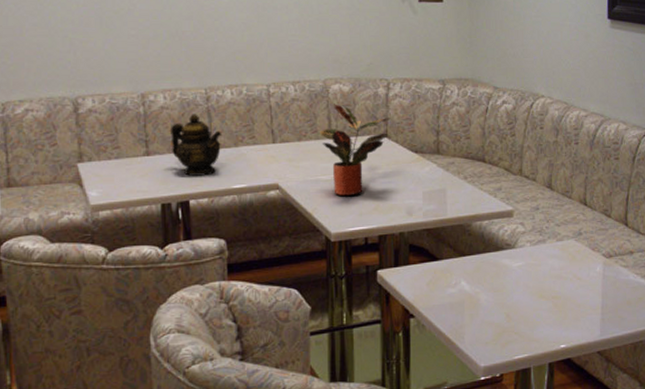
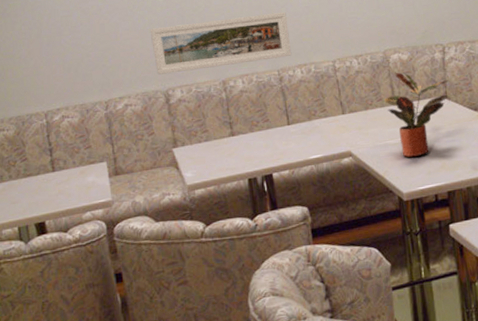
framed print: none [61,25,223,80] -> present [150,11,292,75]
teapot: present [171,114,222,176] -> none [250,94,297,151]

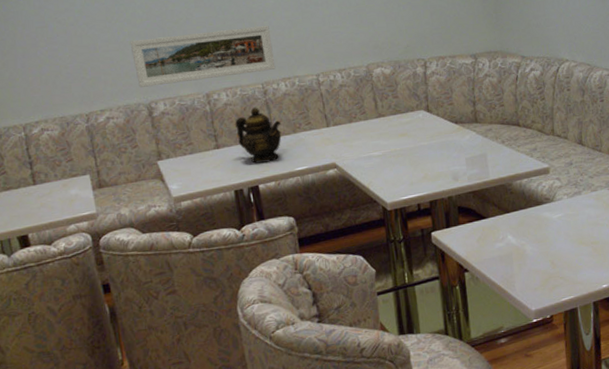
teapot: none [250,94,297,151] -> present [235,107,282,163]
potted plant: present [383,72,449,158] -> none [367,86,431,170]

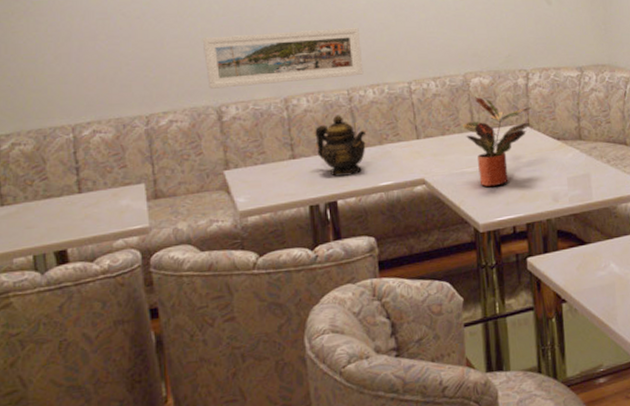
potted plant: none [367,86,431,170] -> present [462,97,532,188]

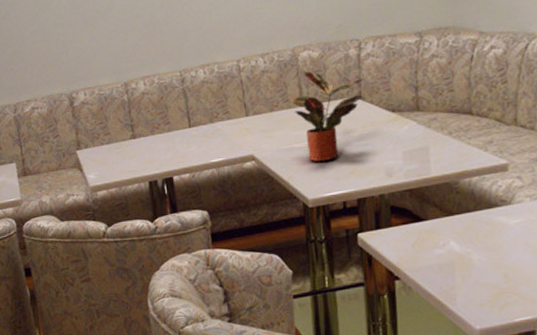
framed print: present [202,27,364,89] -> none [54,9,195,78]
teapot: present [315,115,367,177] -> none [152,96,198,154]

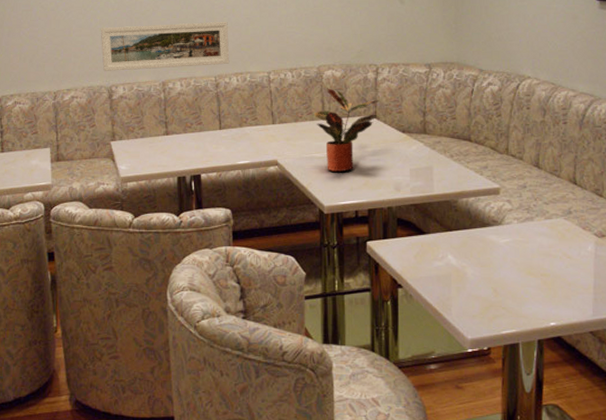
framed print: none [54,9,195,78] -> present [100,21,230,71]

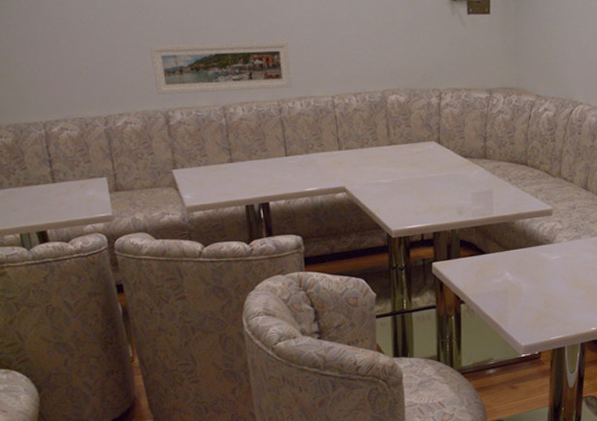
potted plant: present [313,88,380,173] -> none [379,113,443,198]

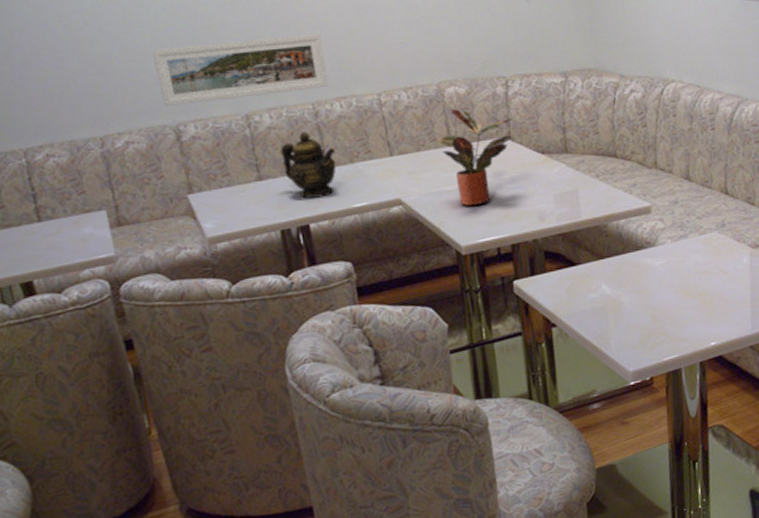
teapot: none [250,124,295,180] -> present [281,131,336,199]
potted plant: none [379,113,443,198] -> present [438,108,513,207]

